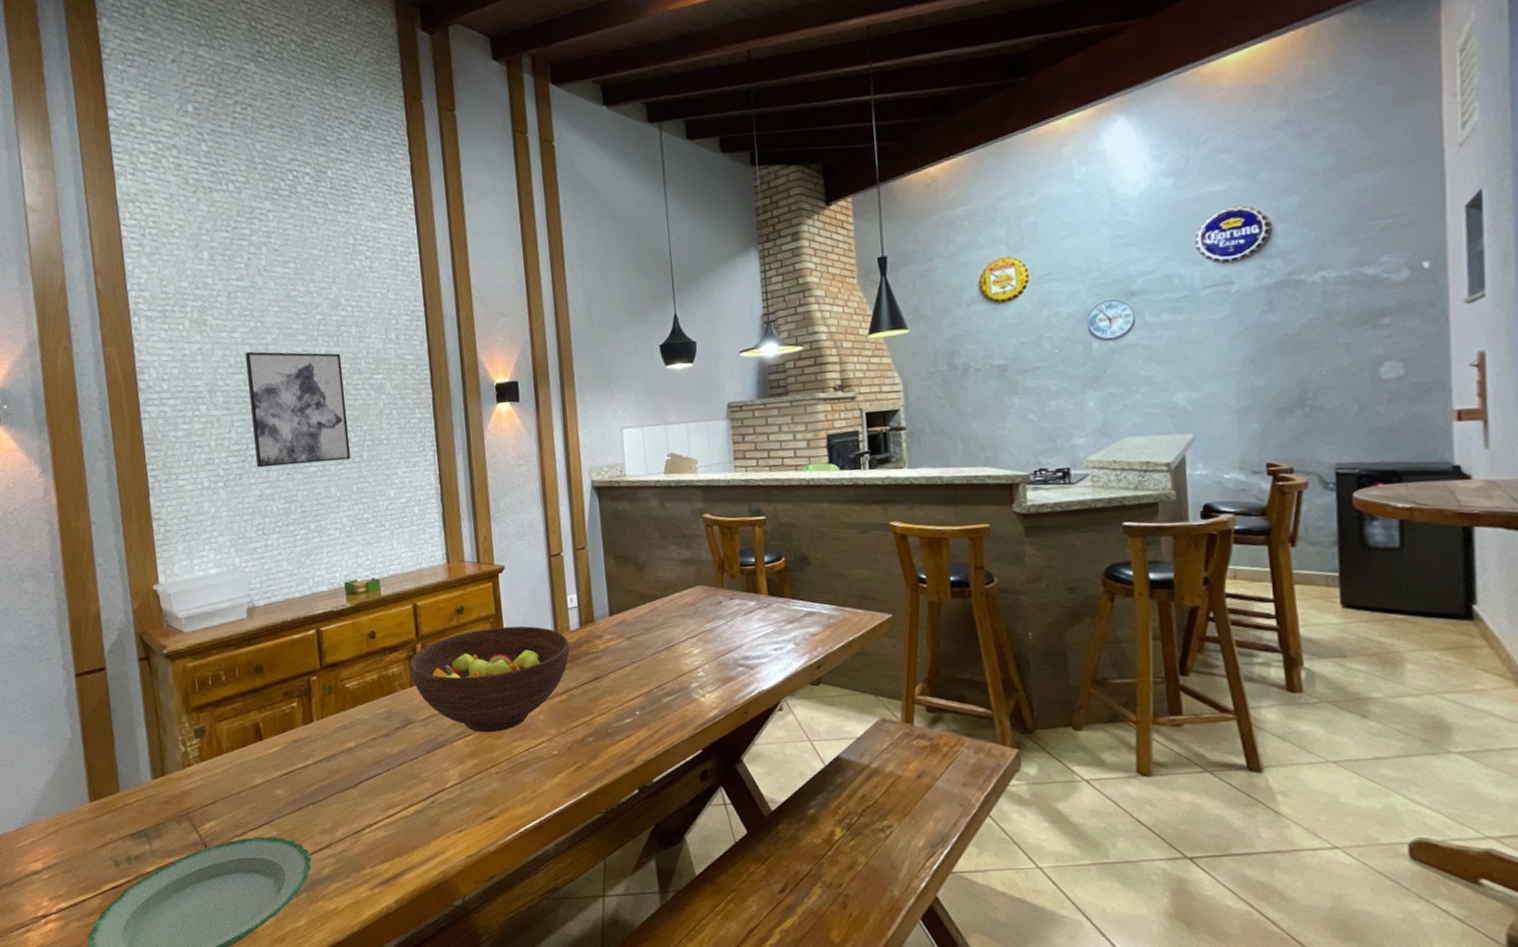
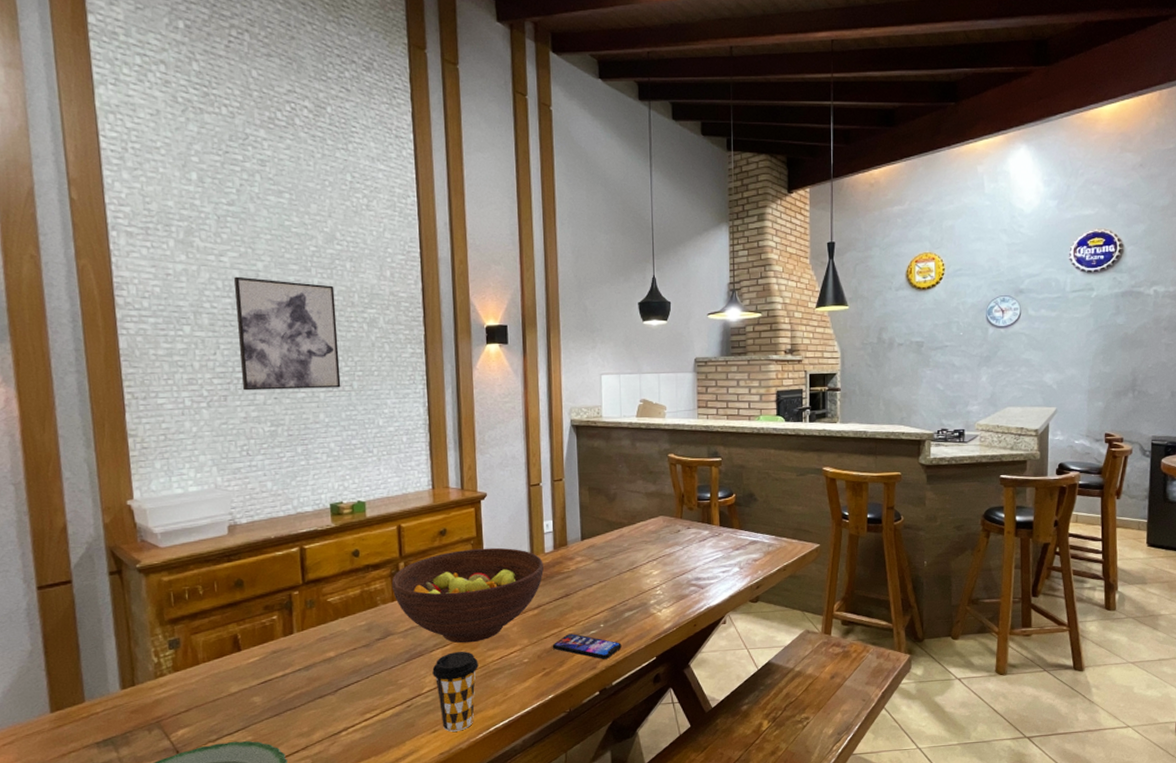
coffee cup: none [455,742,504,832] -> present [432,651,479,732]
smartphone: none [583,722,662,752] -> present [552,633,622,659]

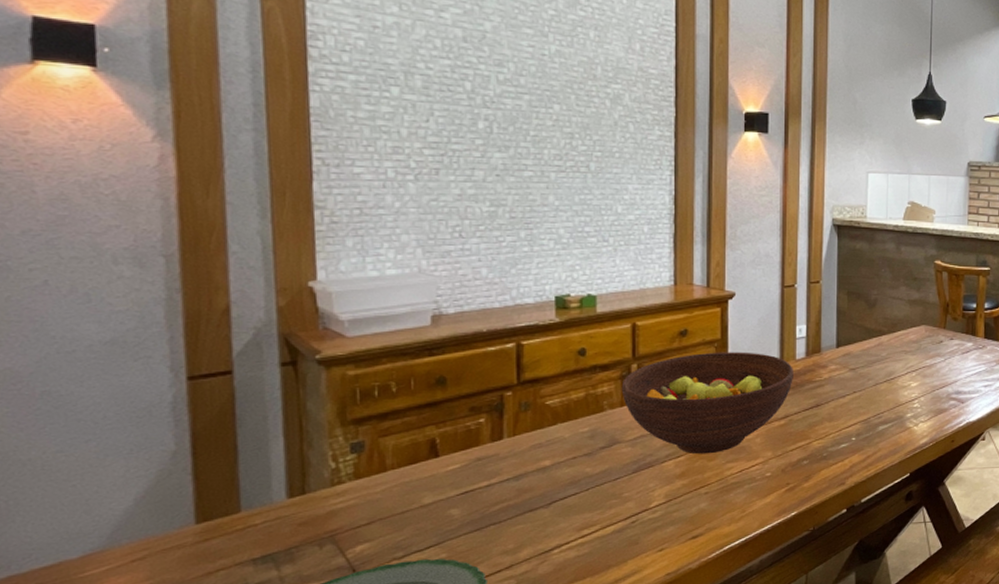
wall art: present [233,276,341,391] -> none [455,36,576,169]
coffee cup: present [432,651,479,732] -> none [663,463,715,550]
smartphone: present [552,633,622,659] -> none [798,447,874,475]

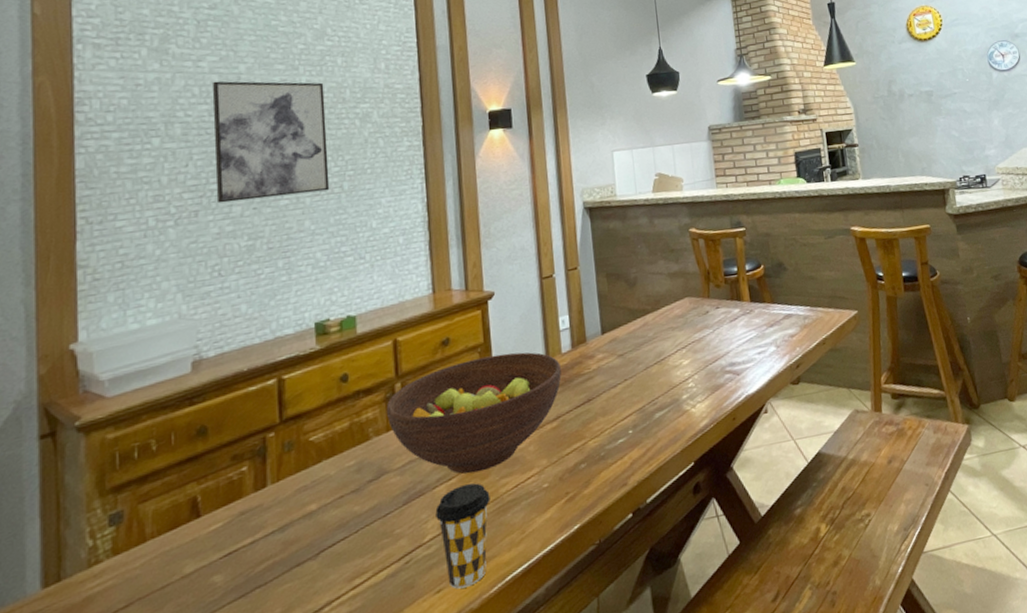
wall art: none [455,36,576,169] -> present [211,81,330,204]
coffee cup: none [663,463,715,550] -> present [435,483,490,589]

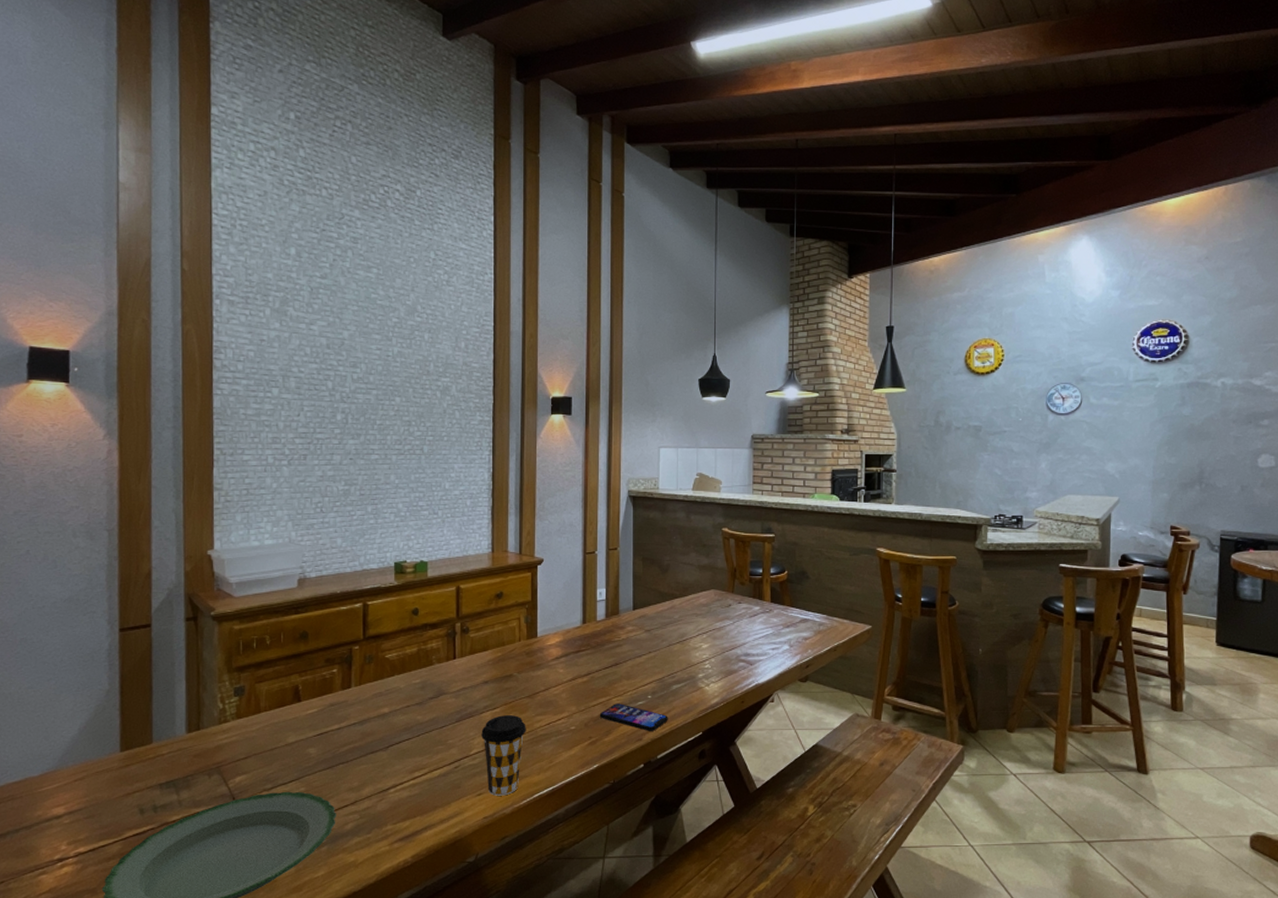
wall art: present [211,81,330,204] -> none [321,344,412,451]
fruit bowl: present [386,352,562,474] -> none [447,613,595,707]
smartphone: none [575,445,654,473] -> present [599,703,668,731]

